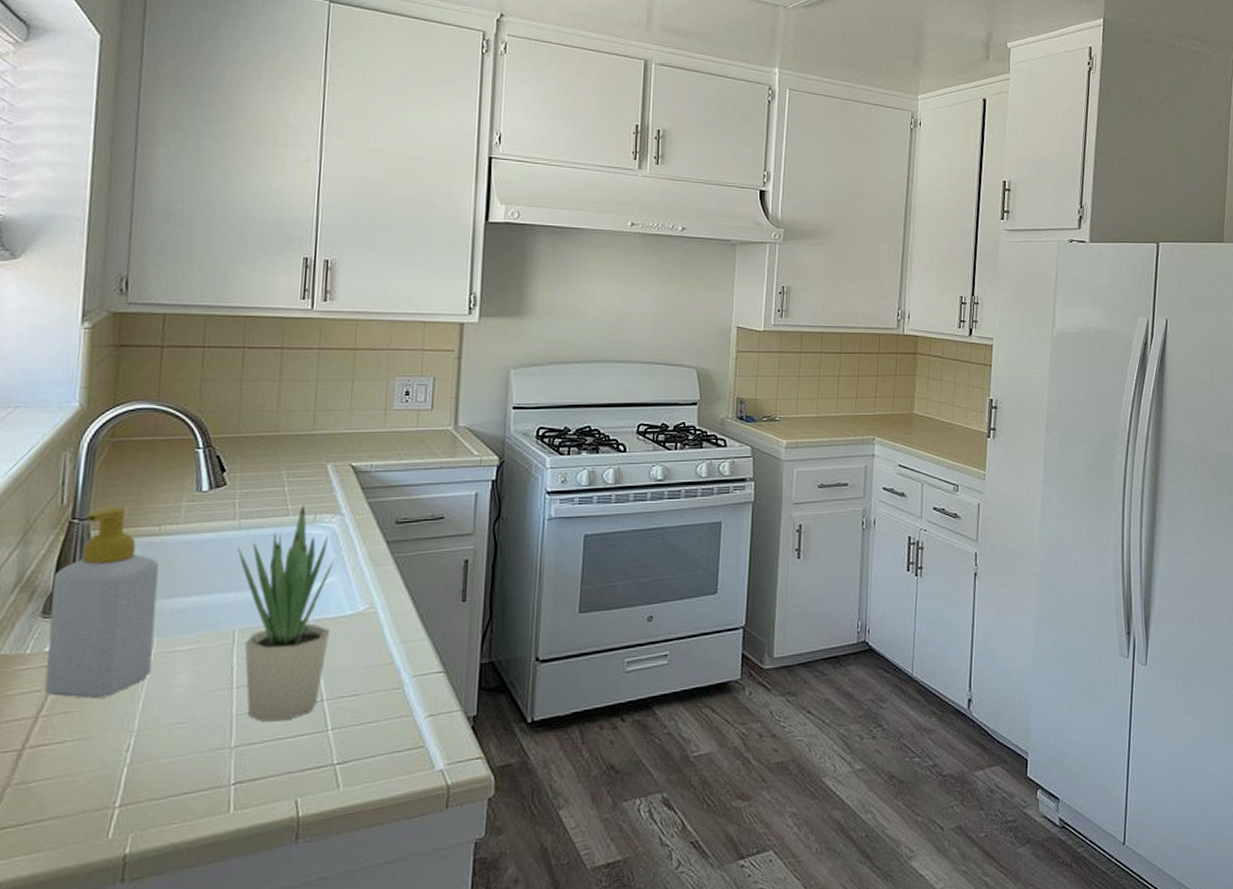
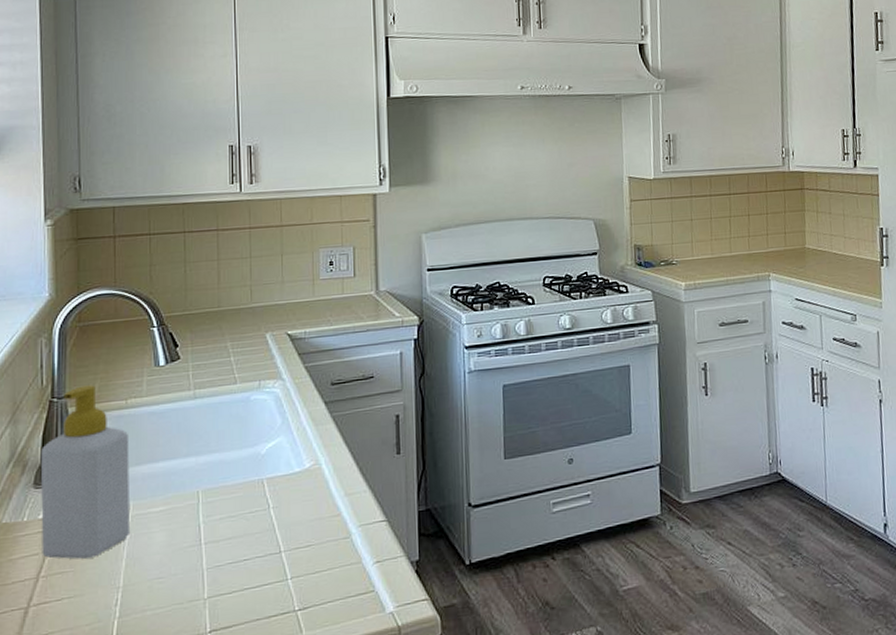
potted plant: present [237,504,336,722] -> none [195,372,283,574]

